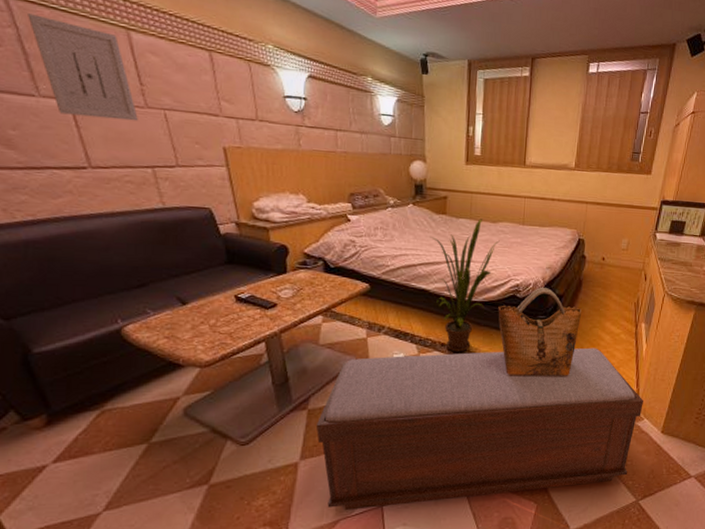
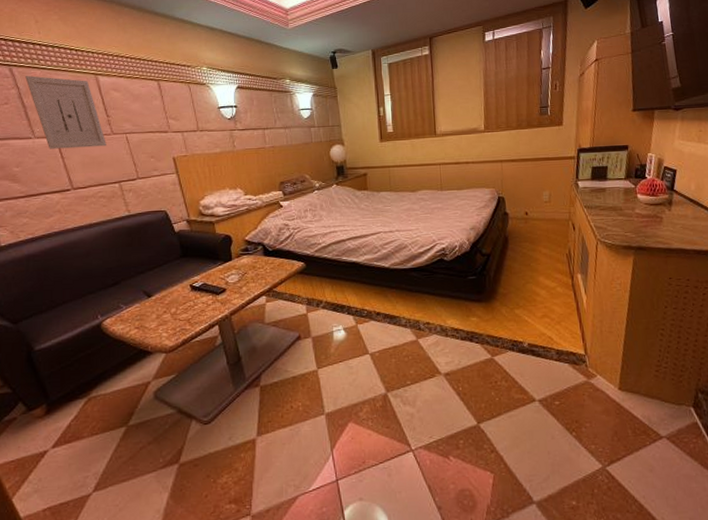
bench: present [315,347,644,511] -> none [268,304,594,487]
house plant: present [430,219,500,352] -> none [355,190,421,320]
grocery bag: present [498,288,582,376] -> none [427,248,513,339]

